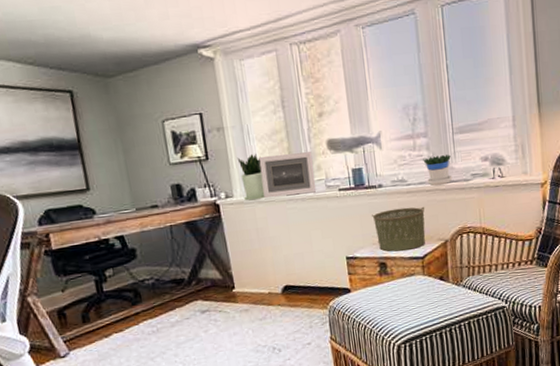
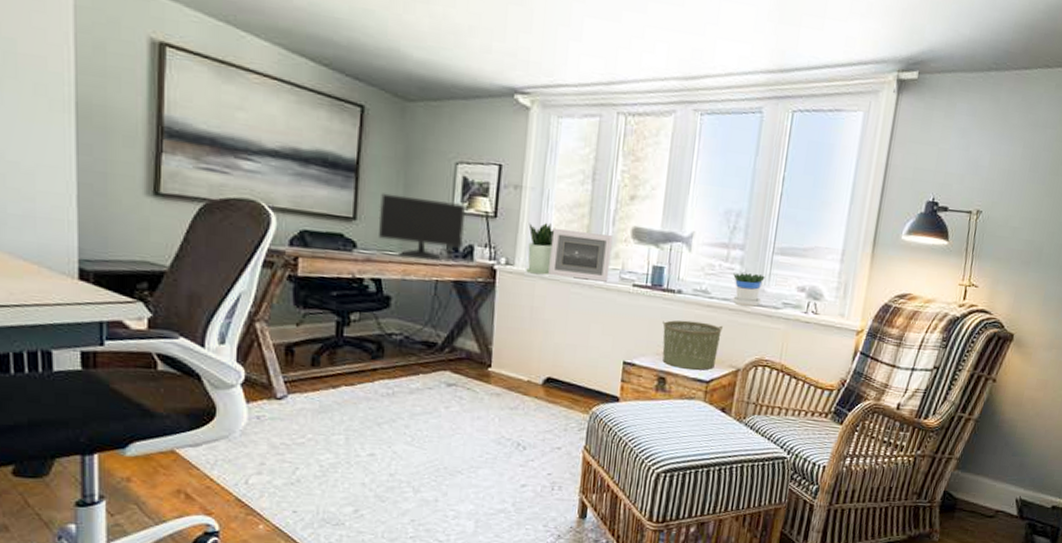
computer monitor: none [105,155,185,212] -> present [378,193,465,261]

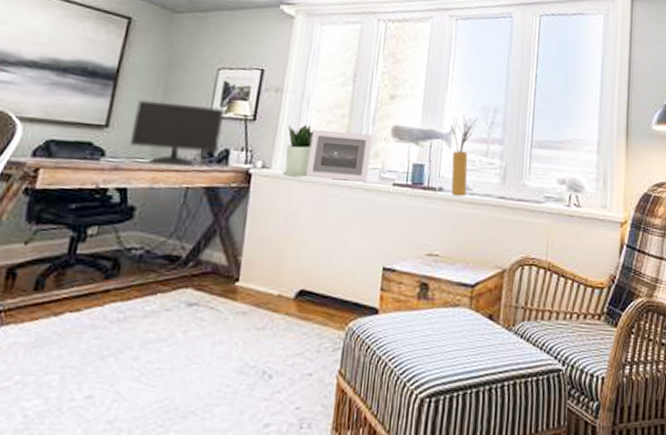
basket: present [662,320,724,370] -> none [424,219,487,273]
vase: none [690,218,720,300] -> present [450,114,479,197]
flowerpot: present [733,273,765,308] -> none [494,167,525,203]

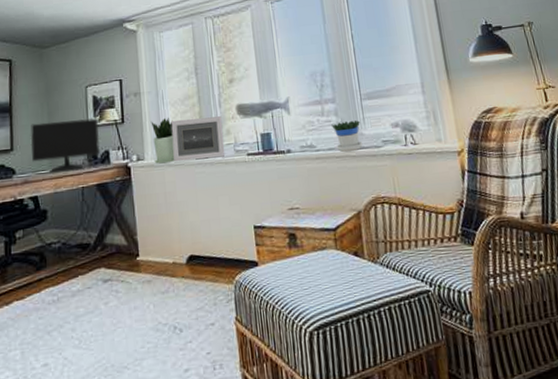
vase: present [450,114,479,197] -> none [285,83,312,155]
flowerpot: none [494,167,525,203] -> present [331,120,363,153]

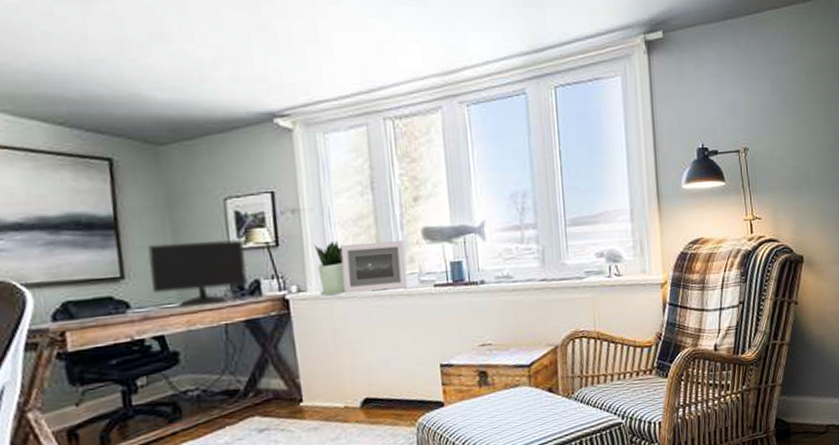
flowerpot: present [331,120,363,153] -> none [531,249,565,284]

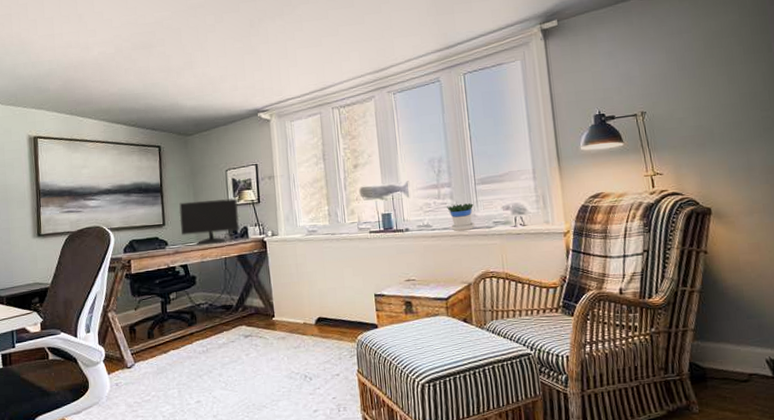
planter: present [314,240,346,296] -> none [283,198,305,239]
picture frame: present [340,241,408,294] -> none [301,198,350,238]
flowerpot: none [531,249,565,284] -> present [447,203,475,232]

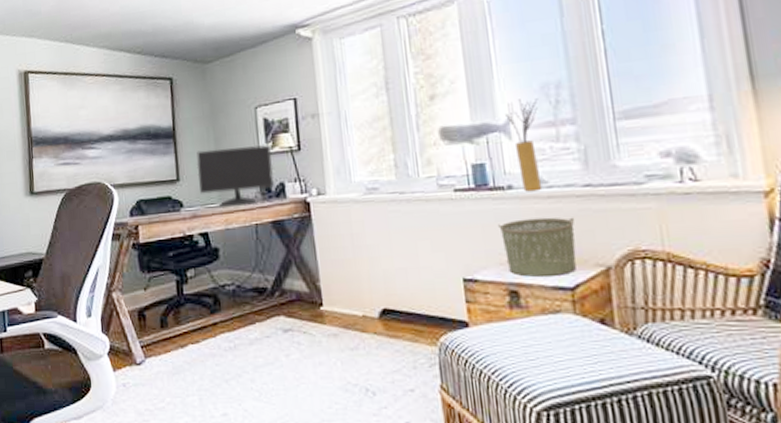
basket: none [399,250,450,292] -> present [498,217,577,277]
vase: none [405,169,428,233] -> present [505,98,542,192]
flowerpot: present [447,203,475,232] -> none [570,148,616,191]

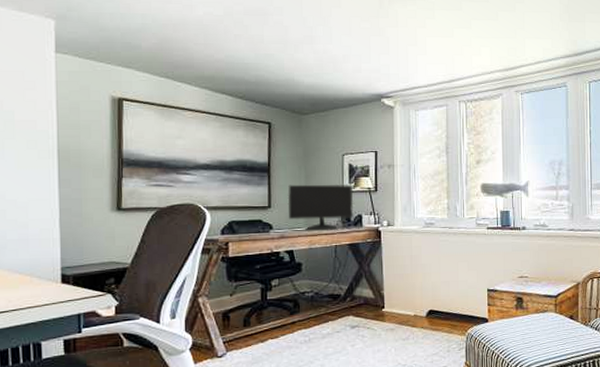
basket: present [498,217,577,277] -> none [514,249,562,289]
vase: present [505,98,542,192] -> none [526,169,547,232]

